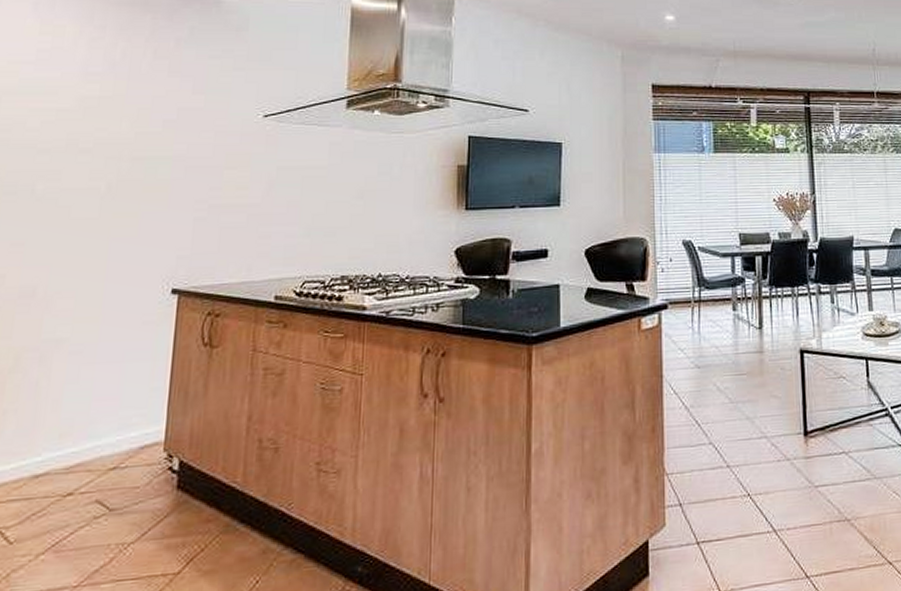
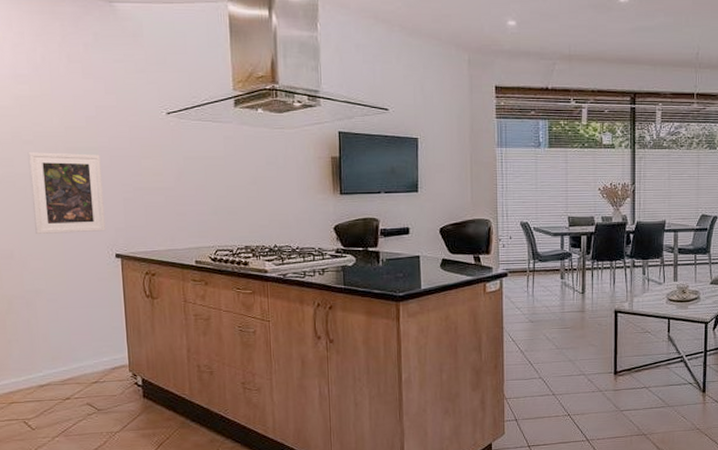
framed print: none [72,162,173,265] -> present [27,152,106,234]

